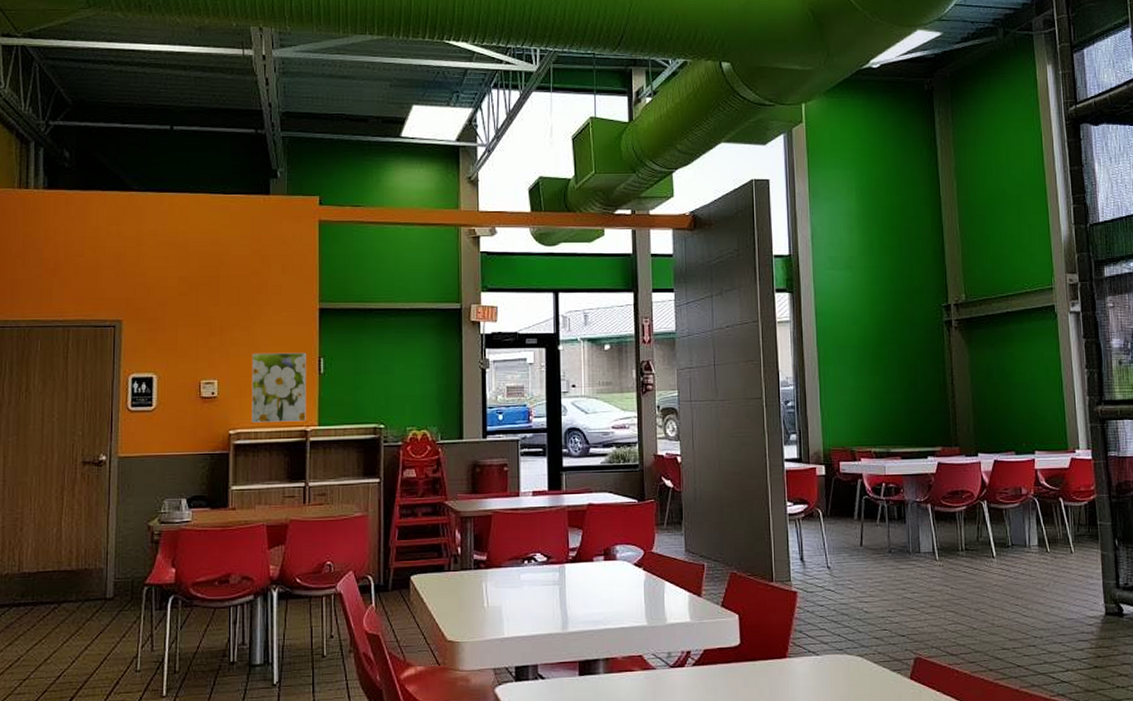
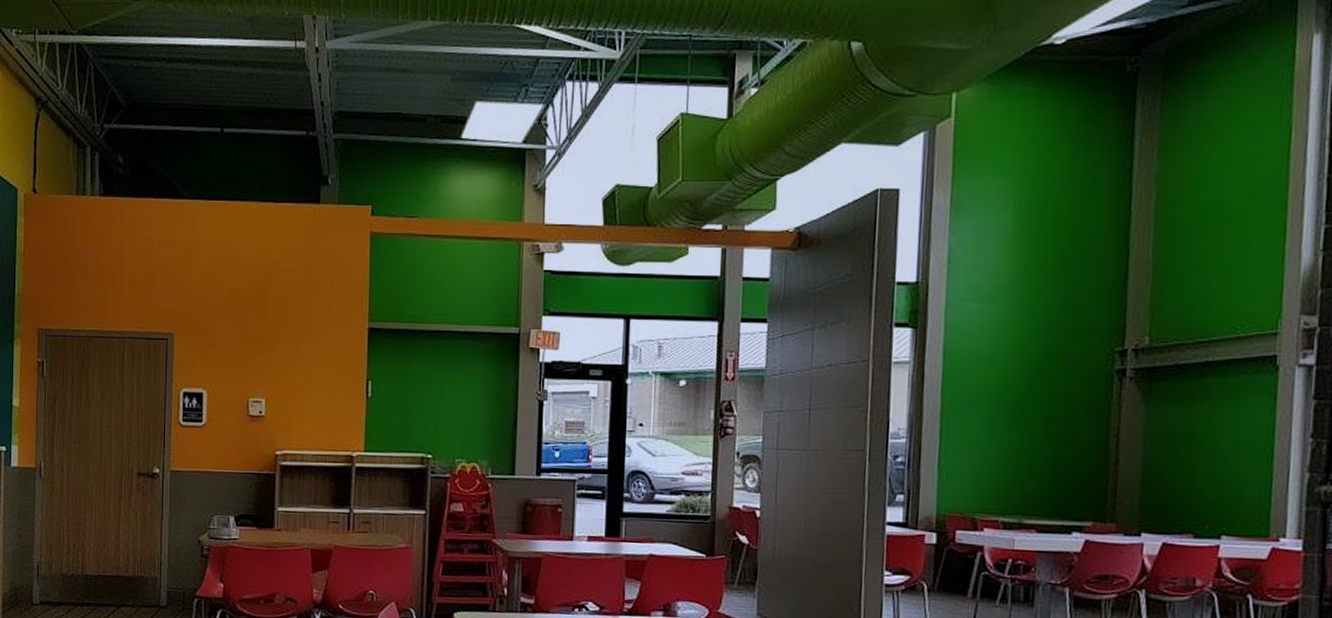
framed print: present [251,352,306,423] -> none [298,372,354,446]

